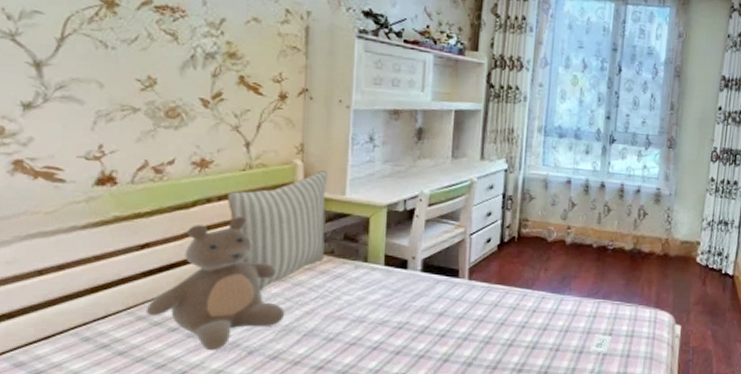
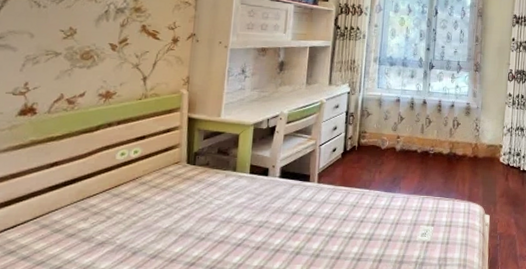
teddy bear: present [145,215,285,351] -> none [49,136,166,253]
pillow: present [226,169,327,291] -> none [124,97,207,199]

